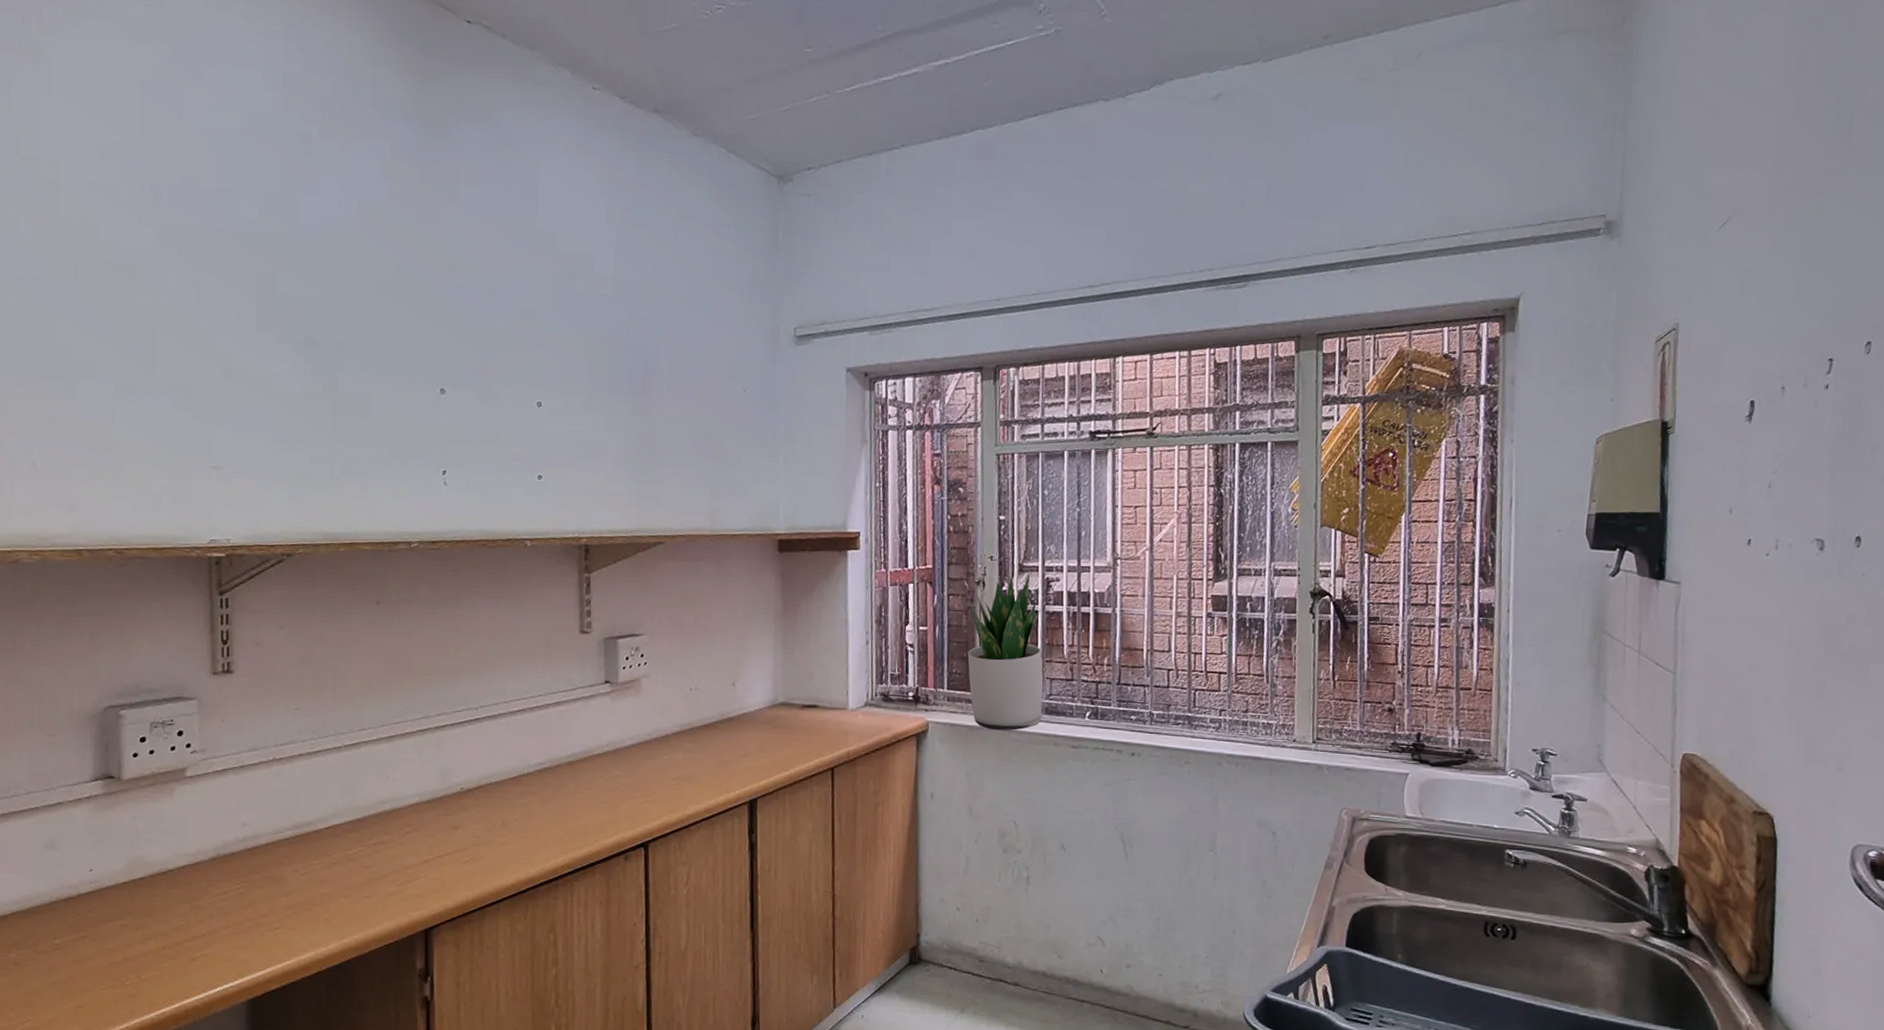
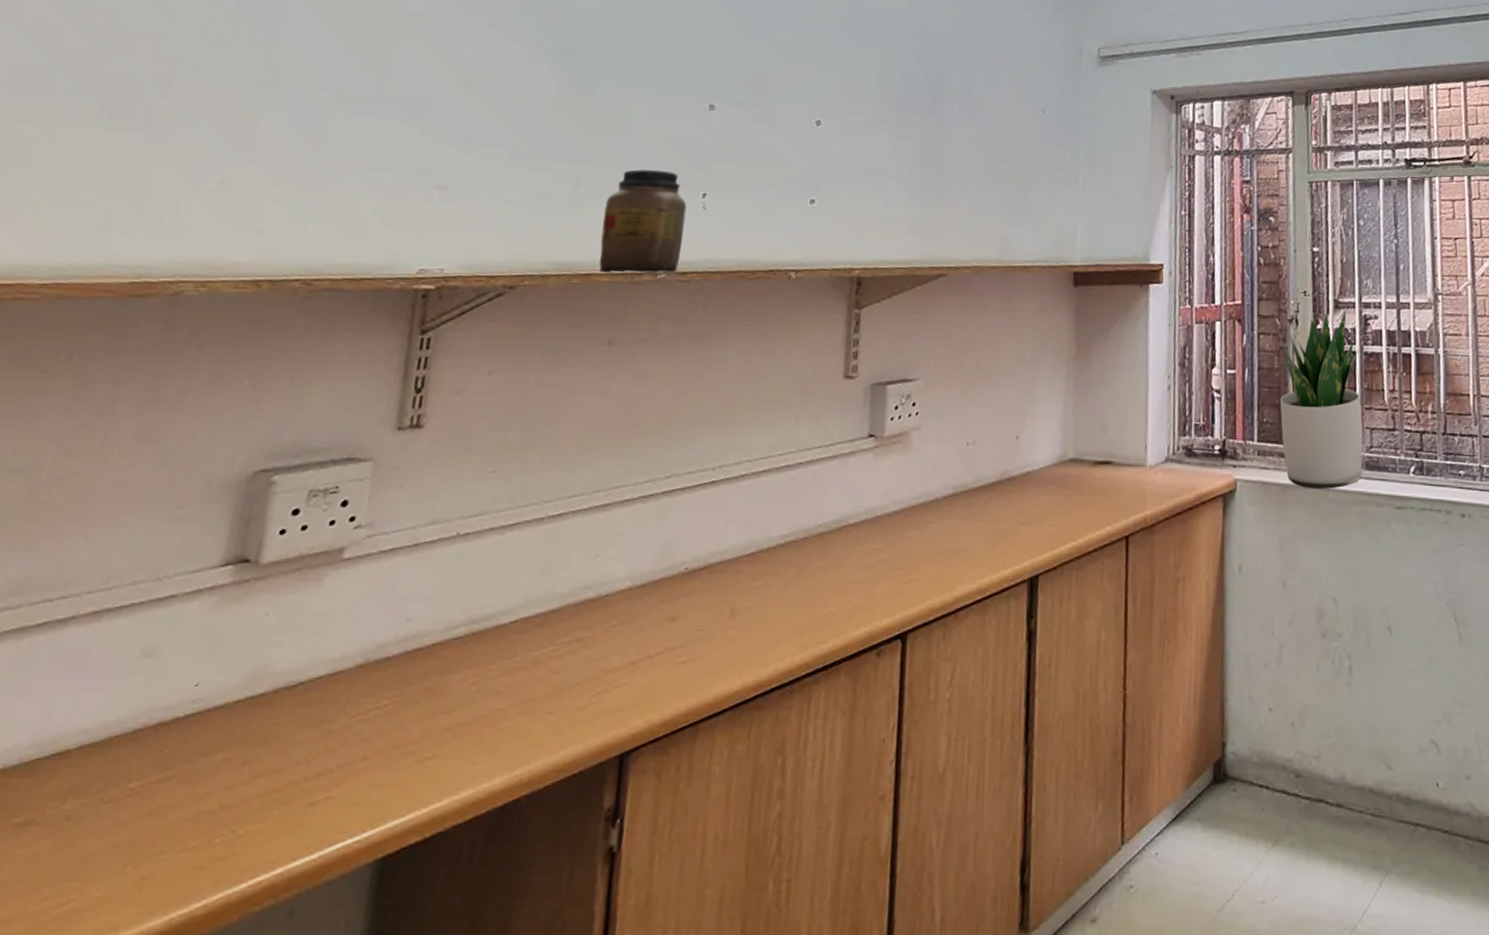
jar: none [359,449,430,543] -> present [599,169,687,274]

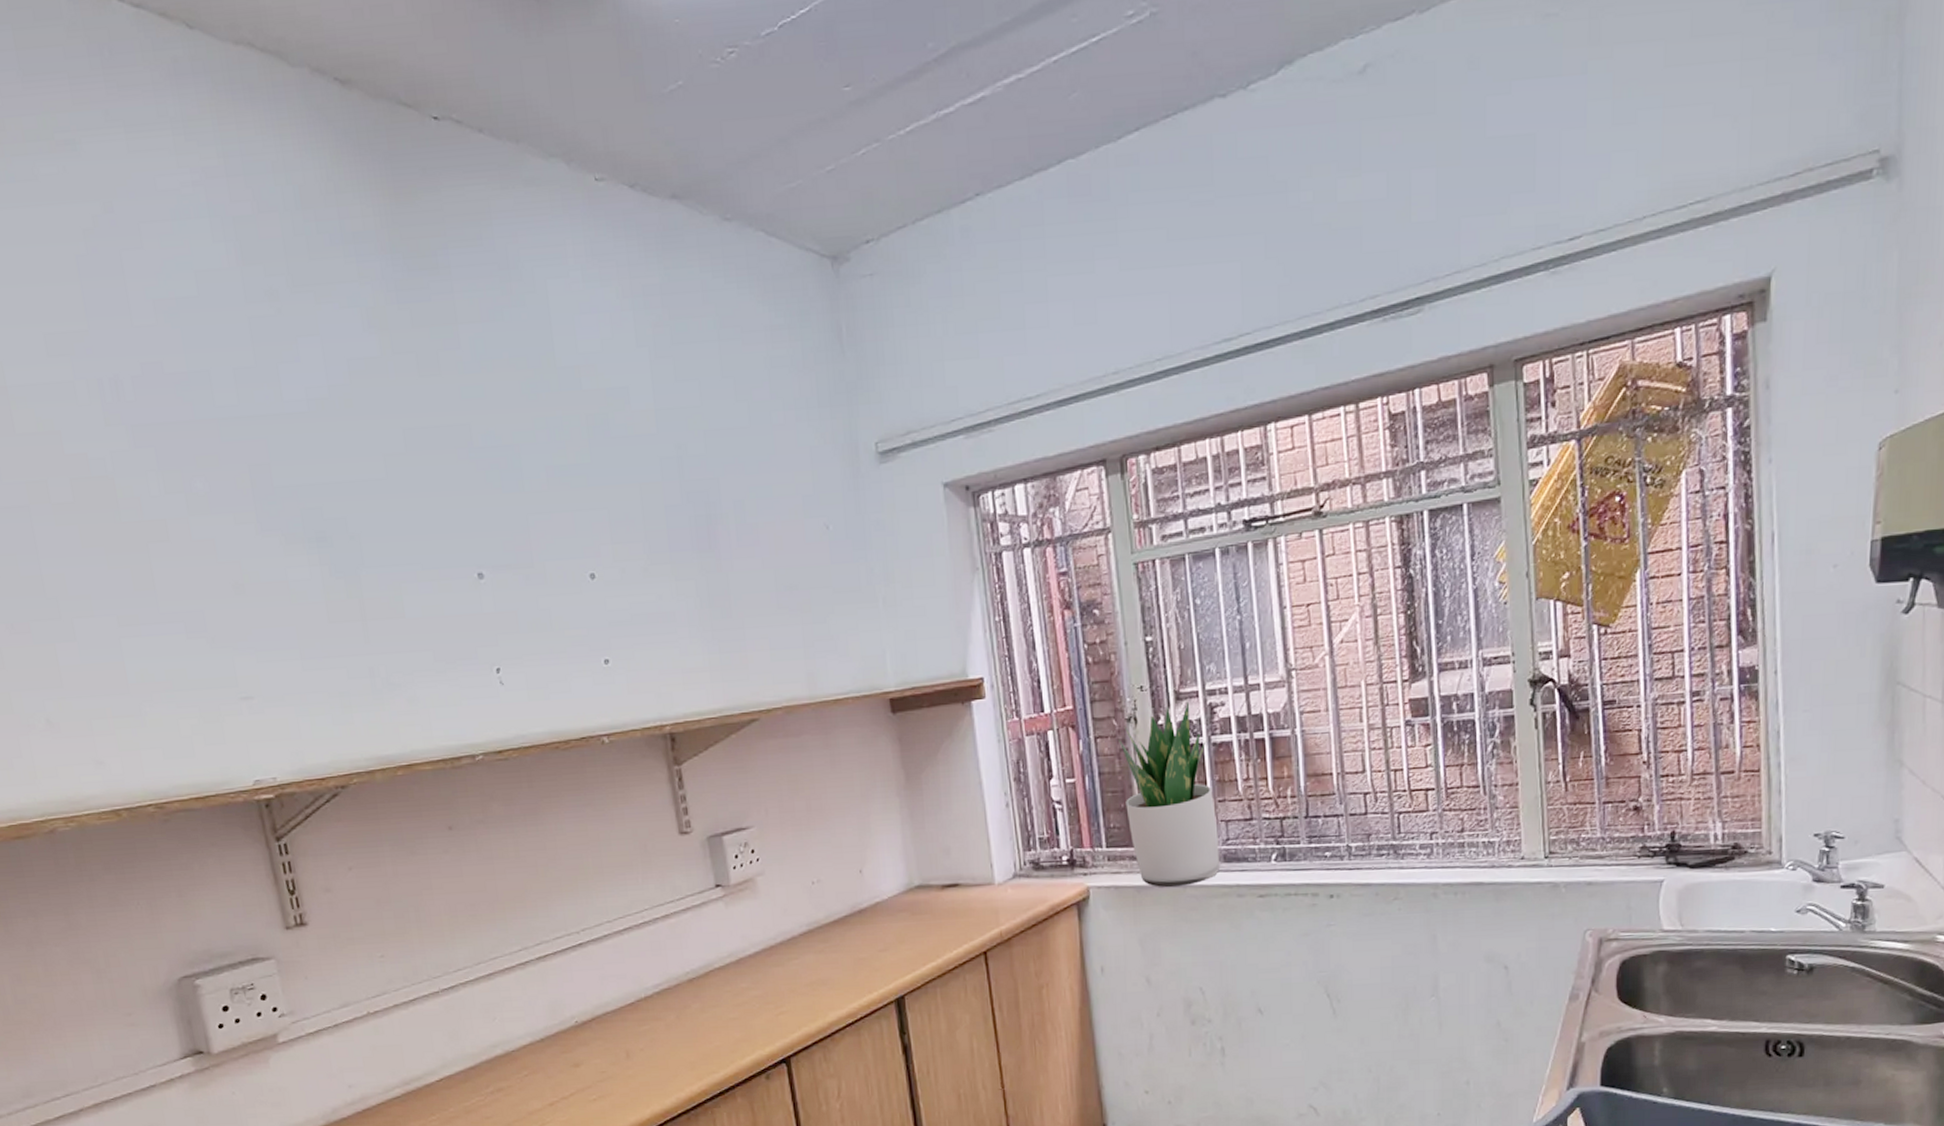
jar: present [599,169,687,274] -> none [405,650,493,762]

